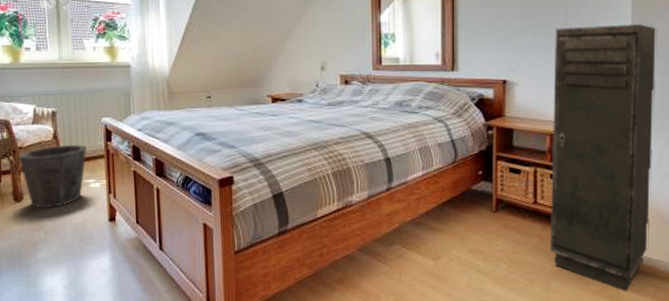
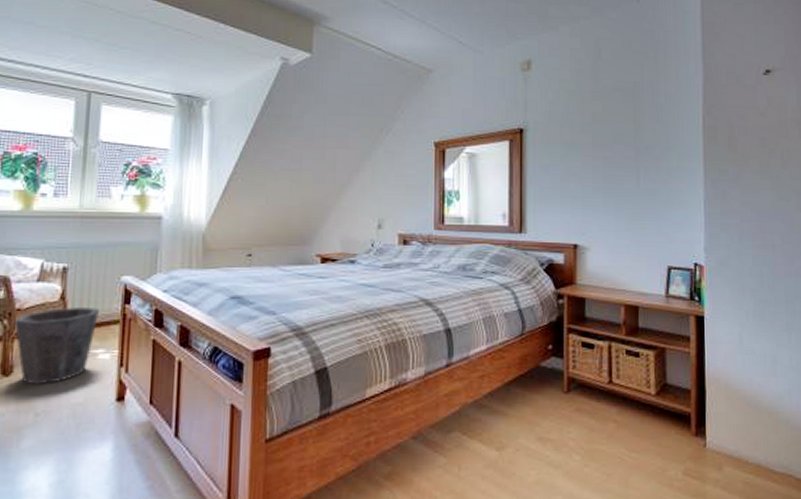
storage cabinet: present [550,24,658,292] -> none [627,189,734,489]

